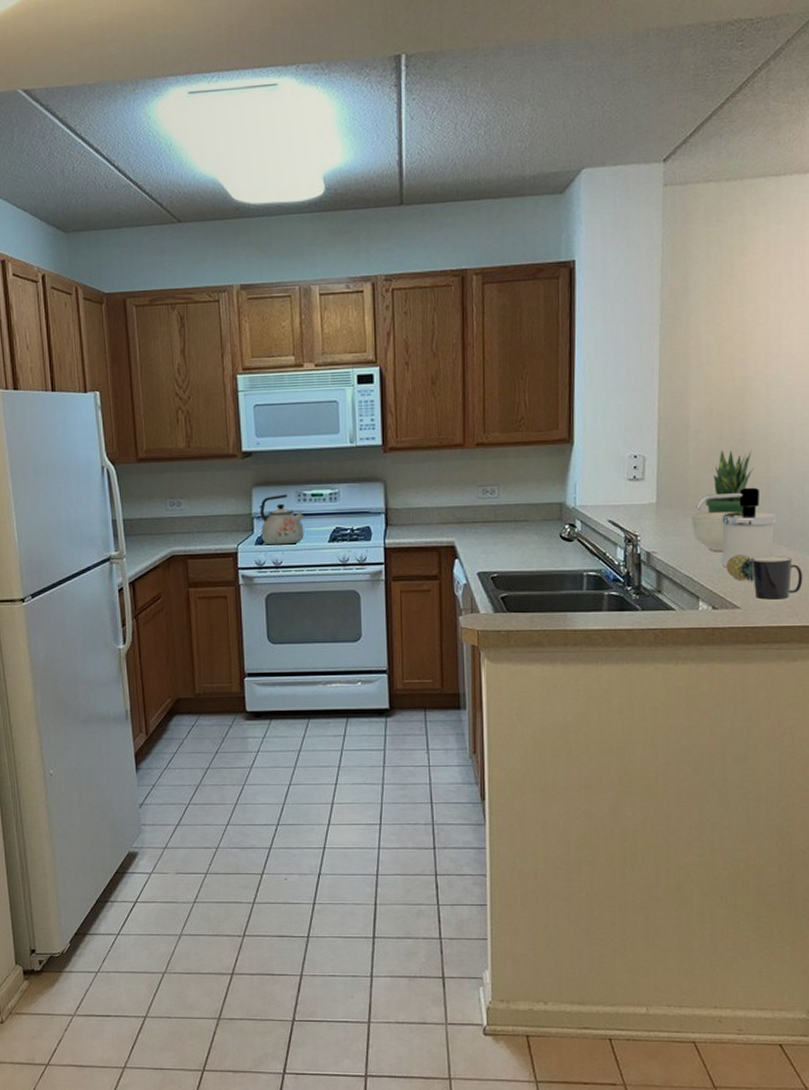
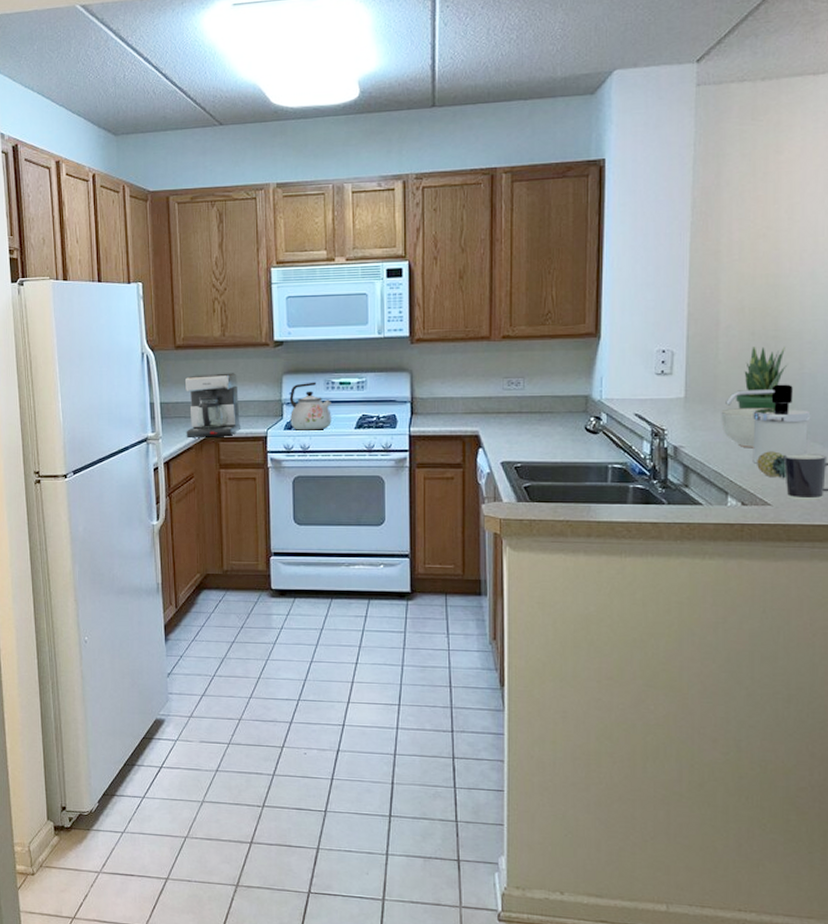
coffee maker: none [149,486,209,557] -> present [185,373,240,439]

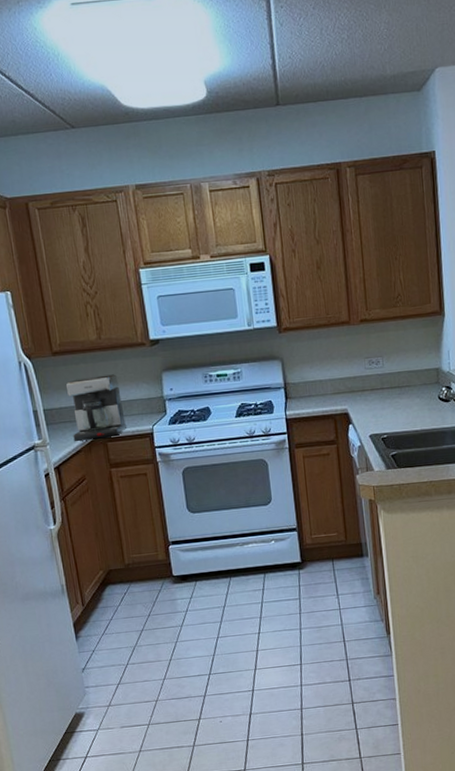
kettle: present [289,382,331,432] -> none [170,376,213,425]

